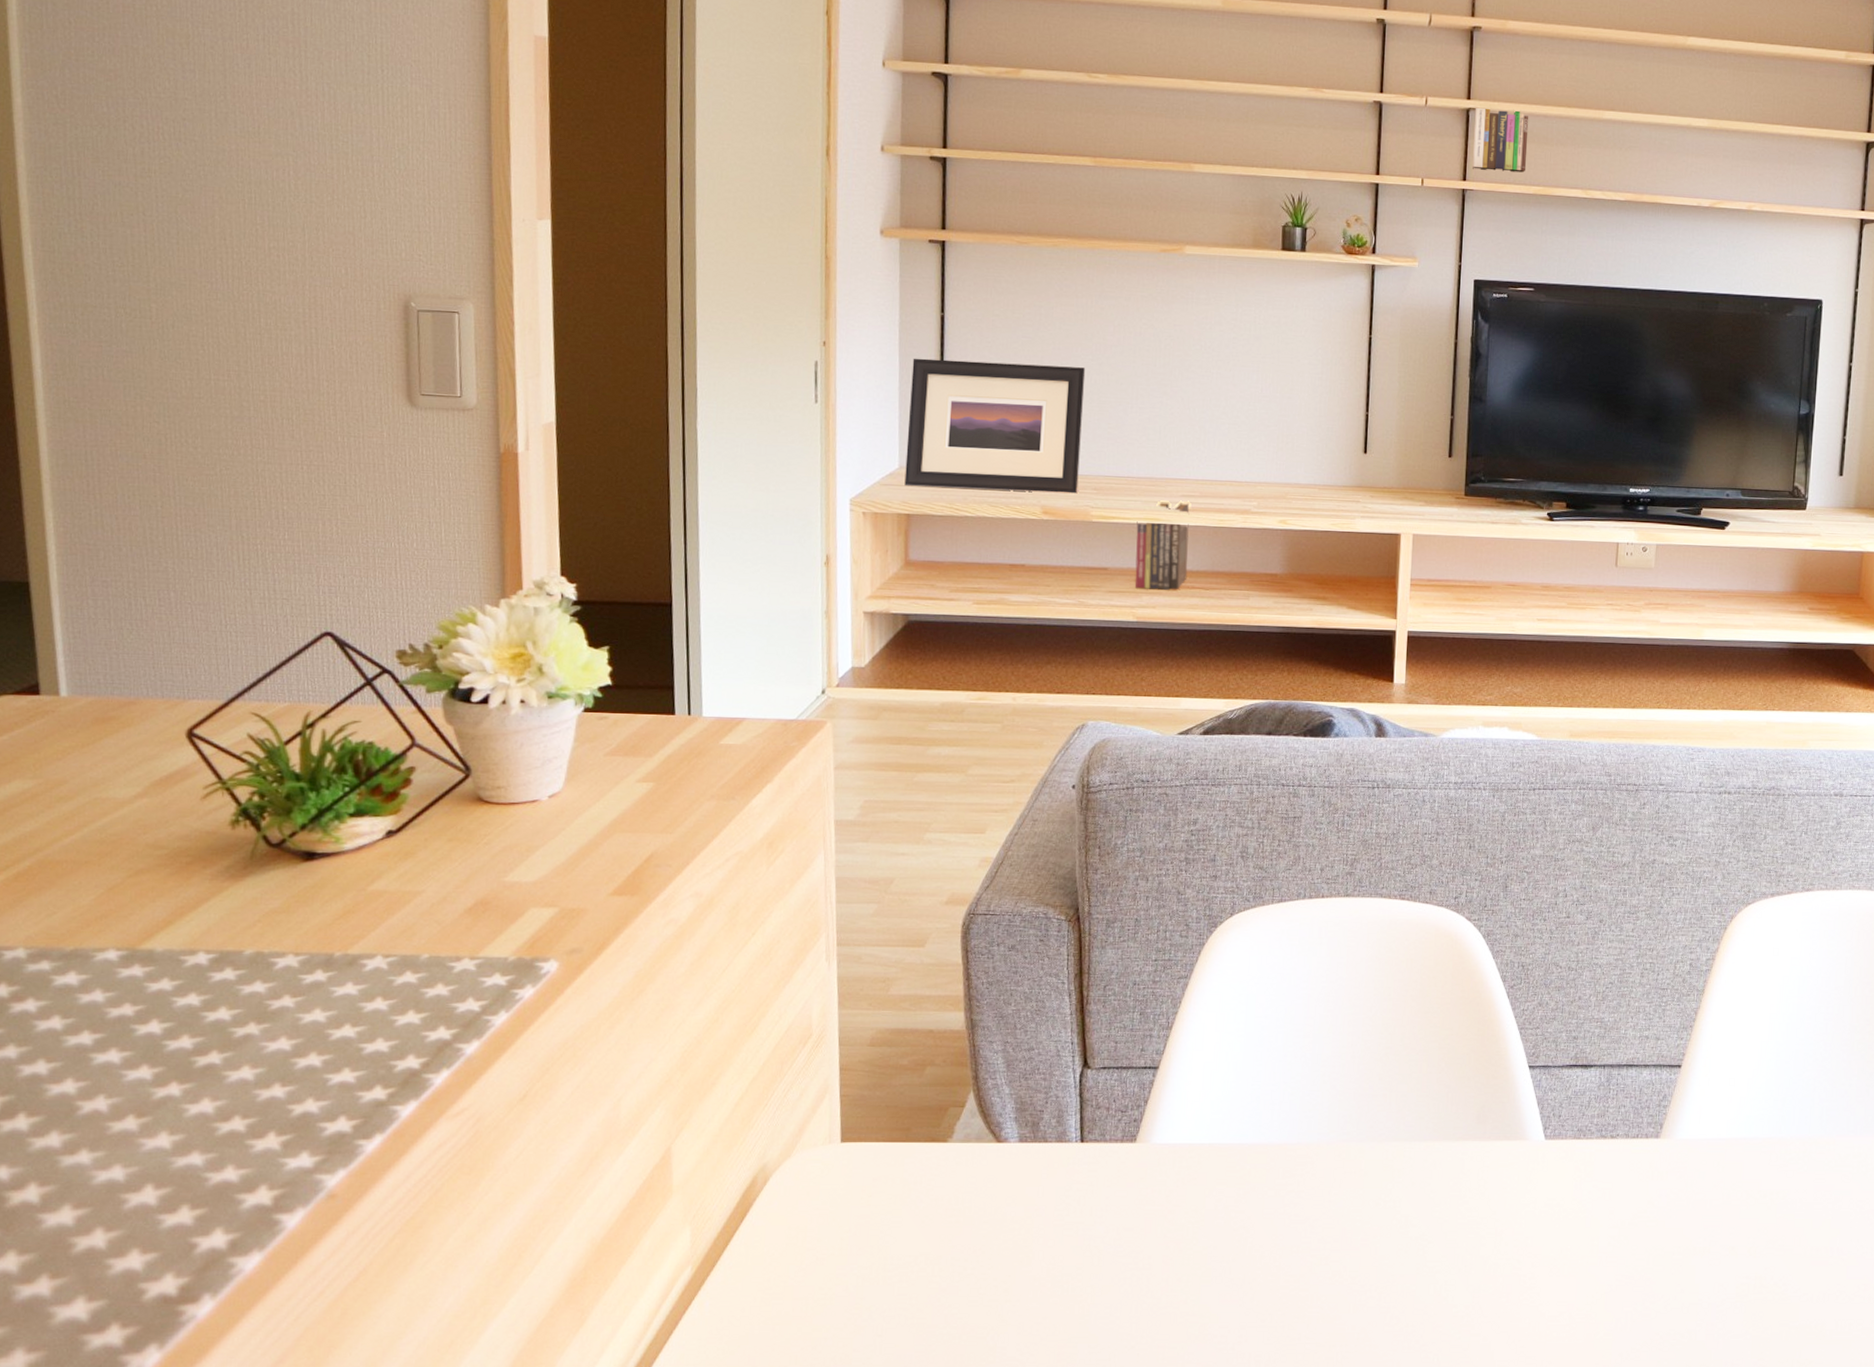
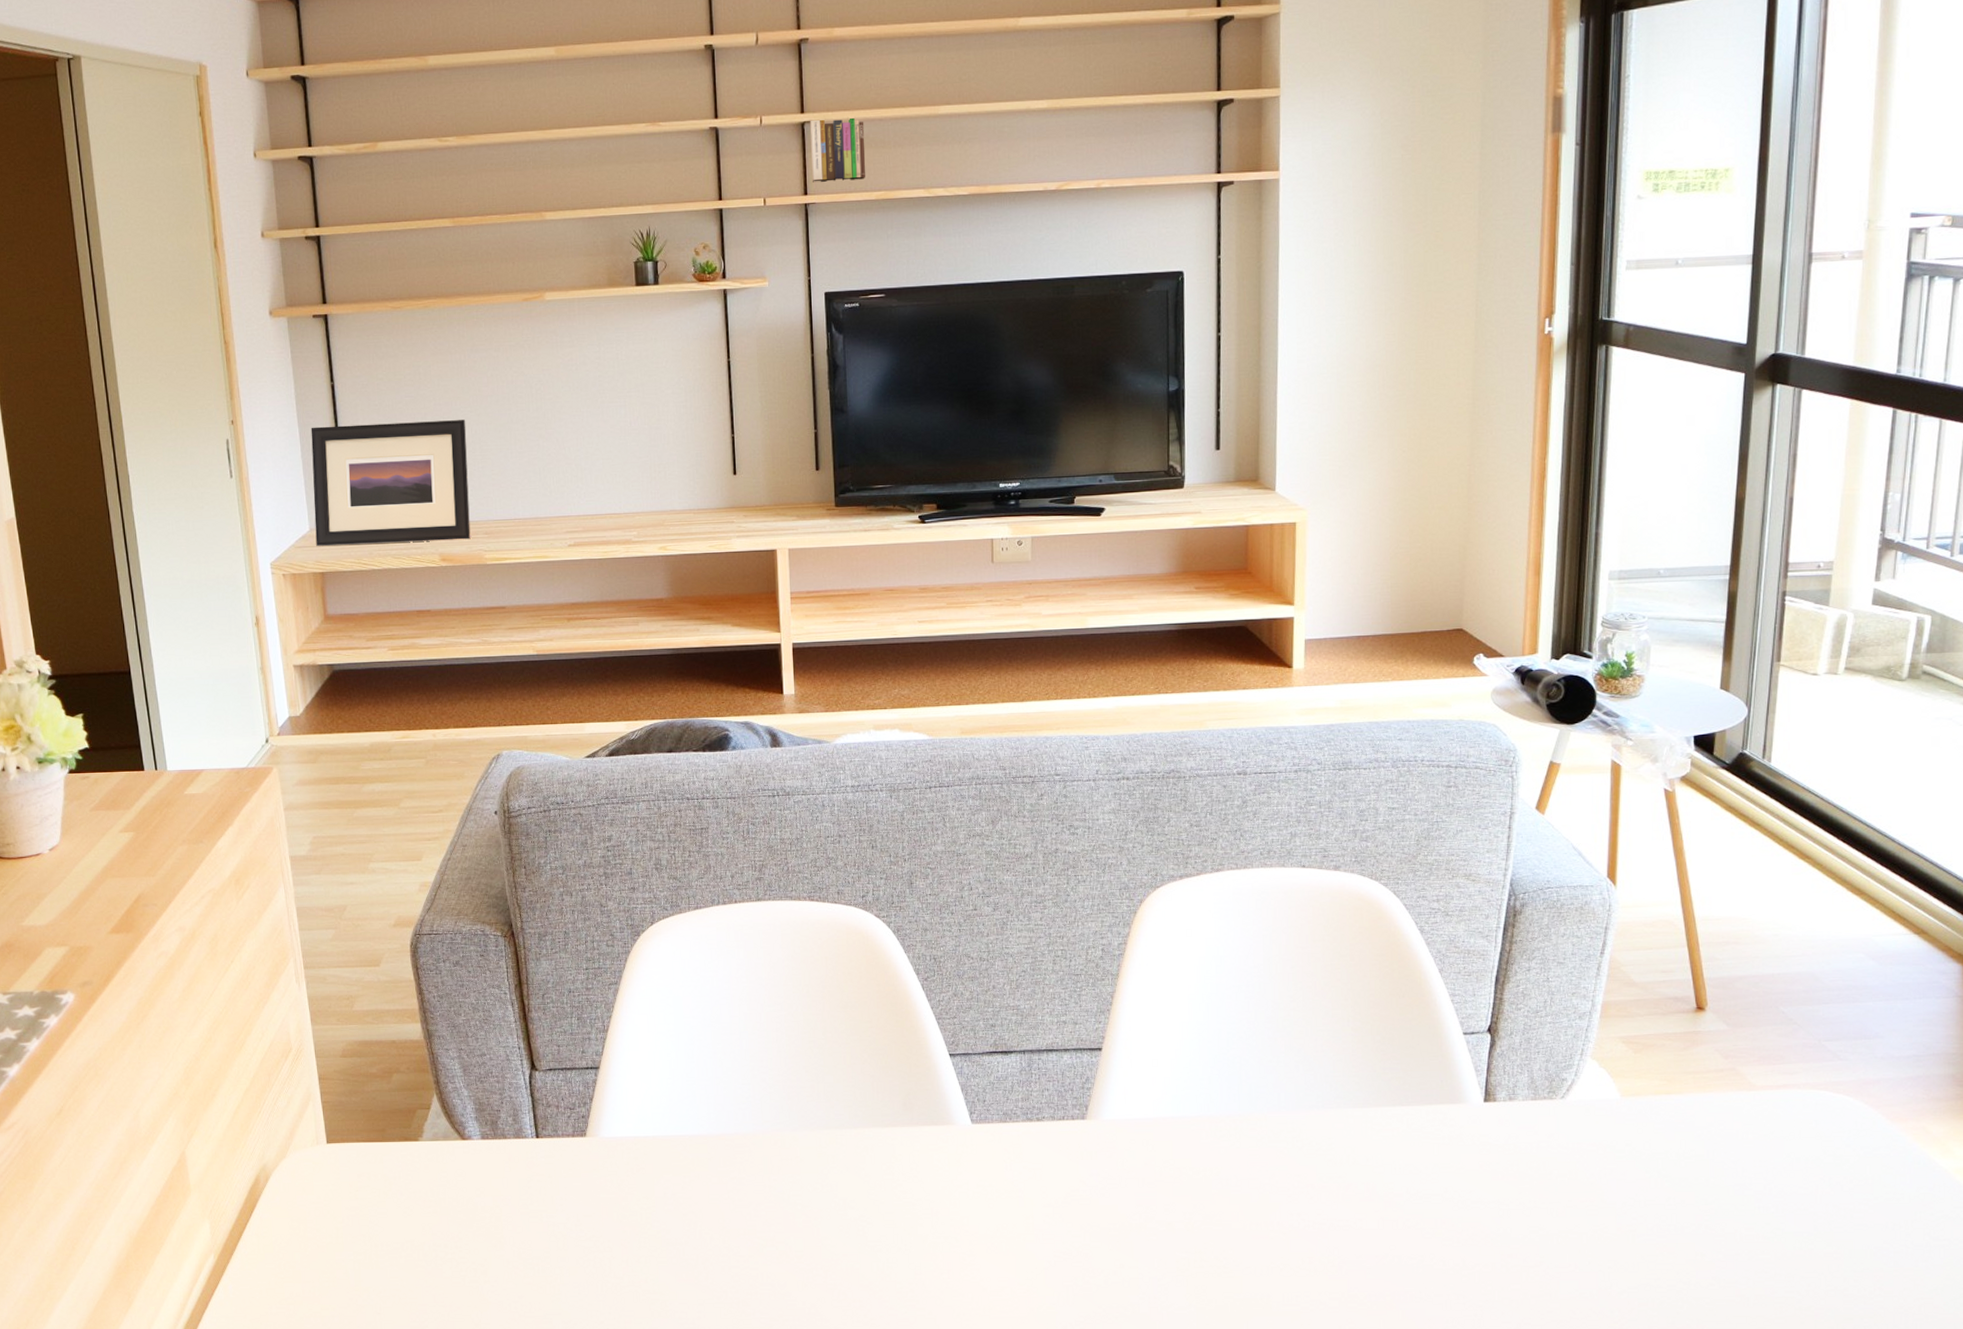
books: present [1135,502,1190,590] -> none [527,538,579,624]

